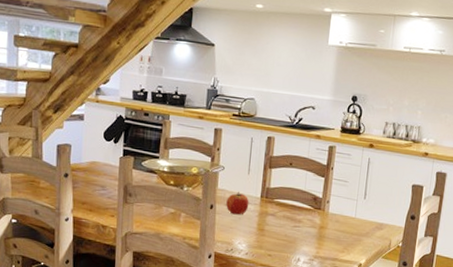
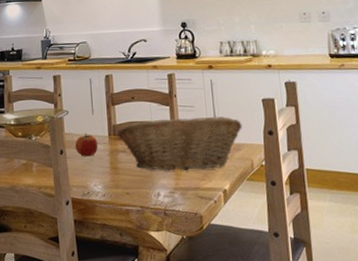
fruit basket: none [269,188,389,243] -> present [117,116,242,171]

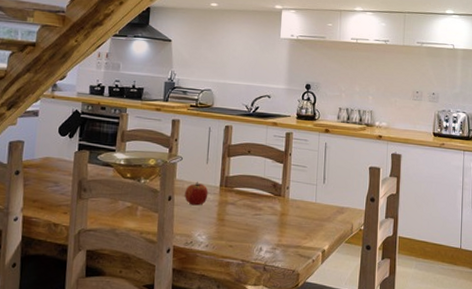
fruit basket: present [117,116,242,171] -> none [228,175,348,229]

